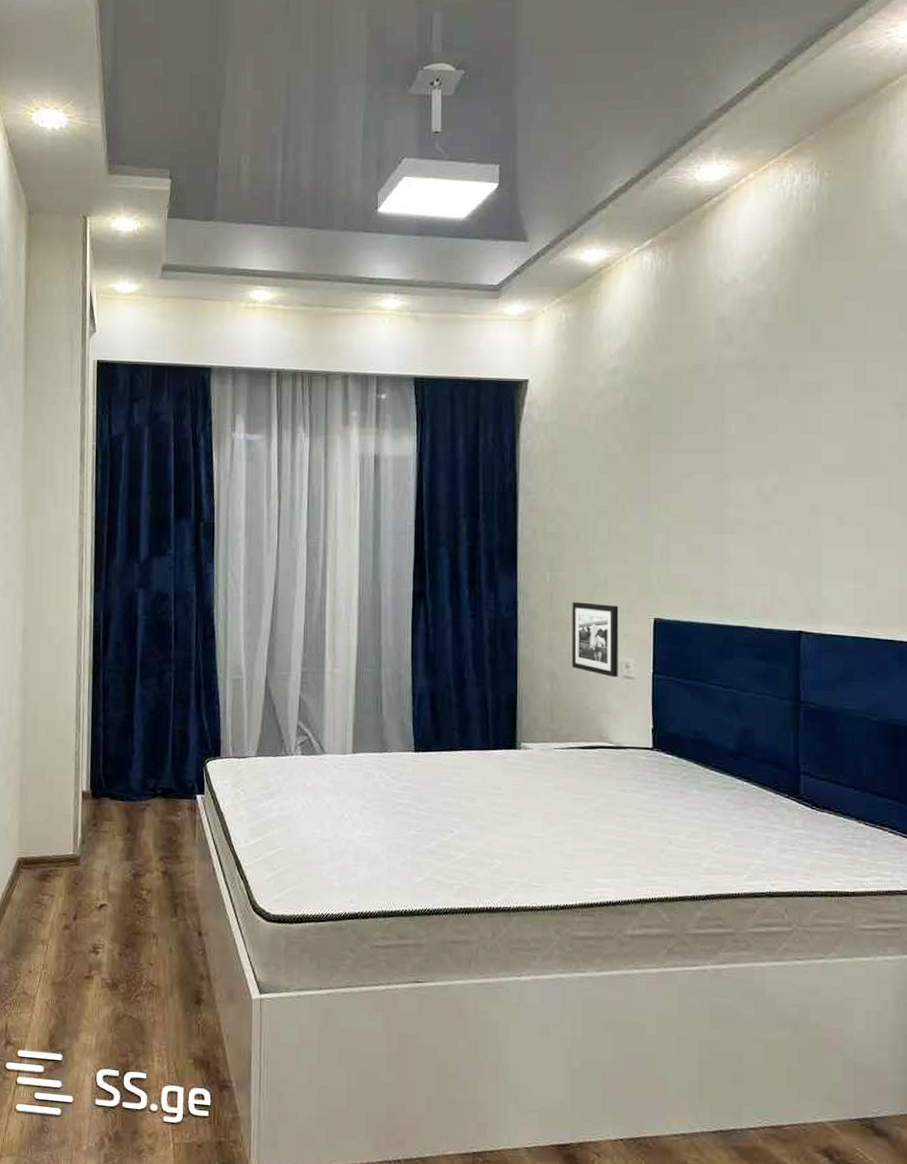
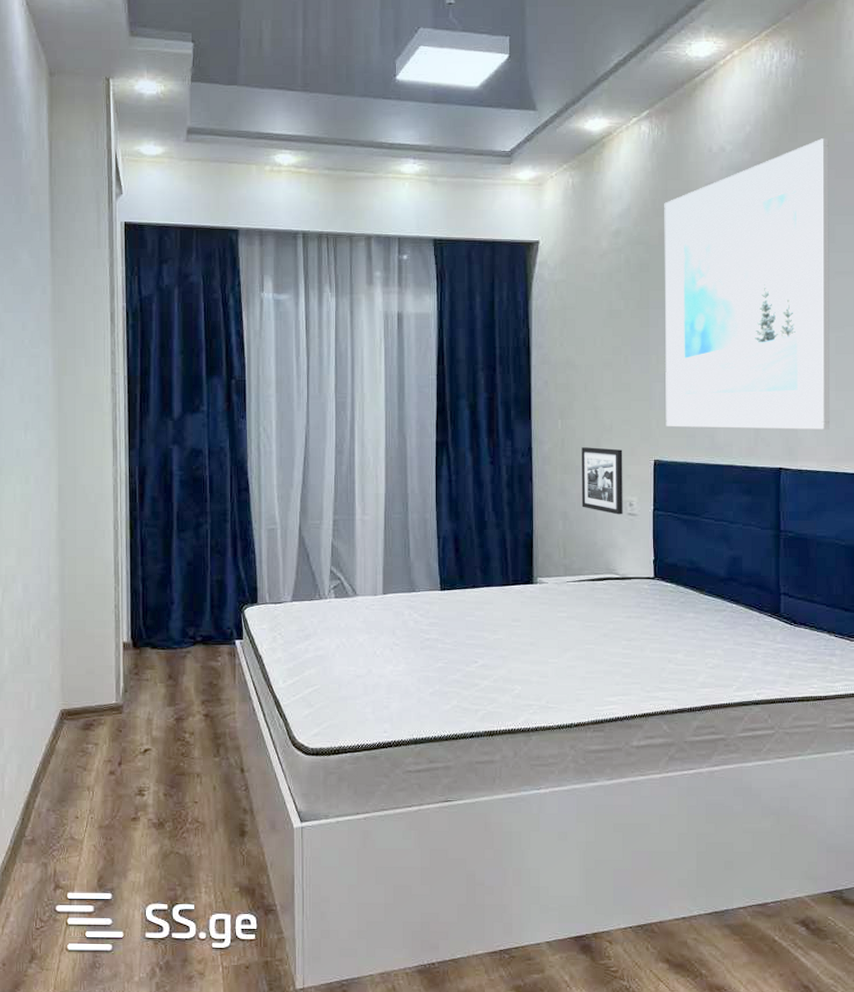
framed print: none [667,267,859,591] -> present [664,138,829,431]

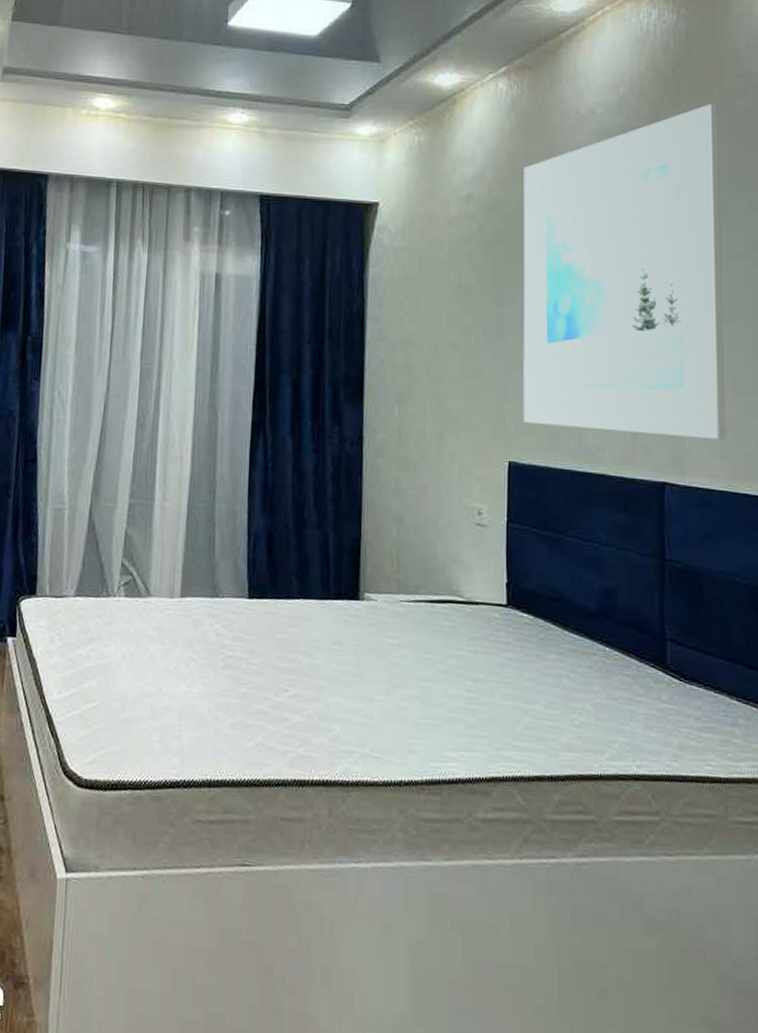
picture frame: present [581,447,623,515] -> none [420,440,471,525]

